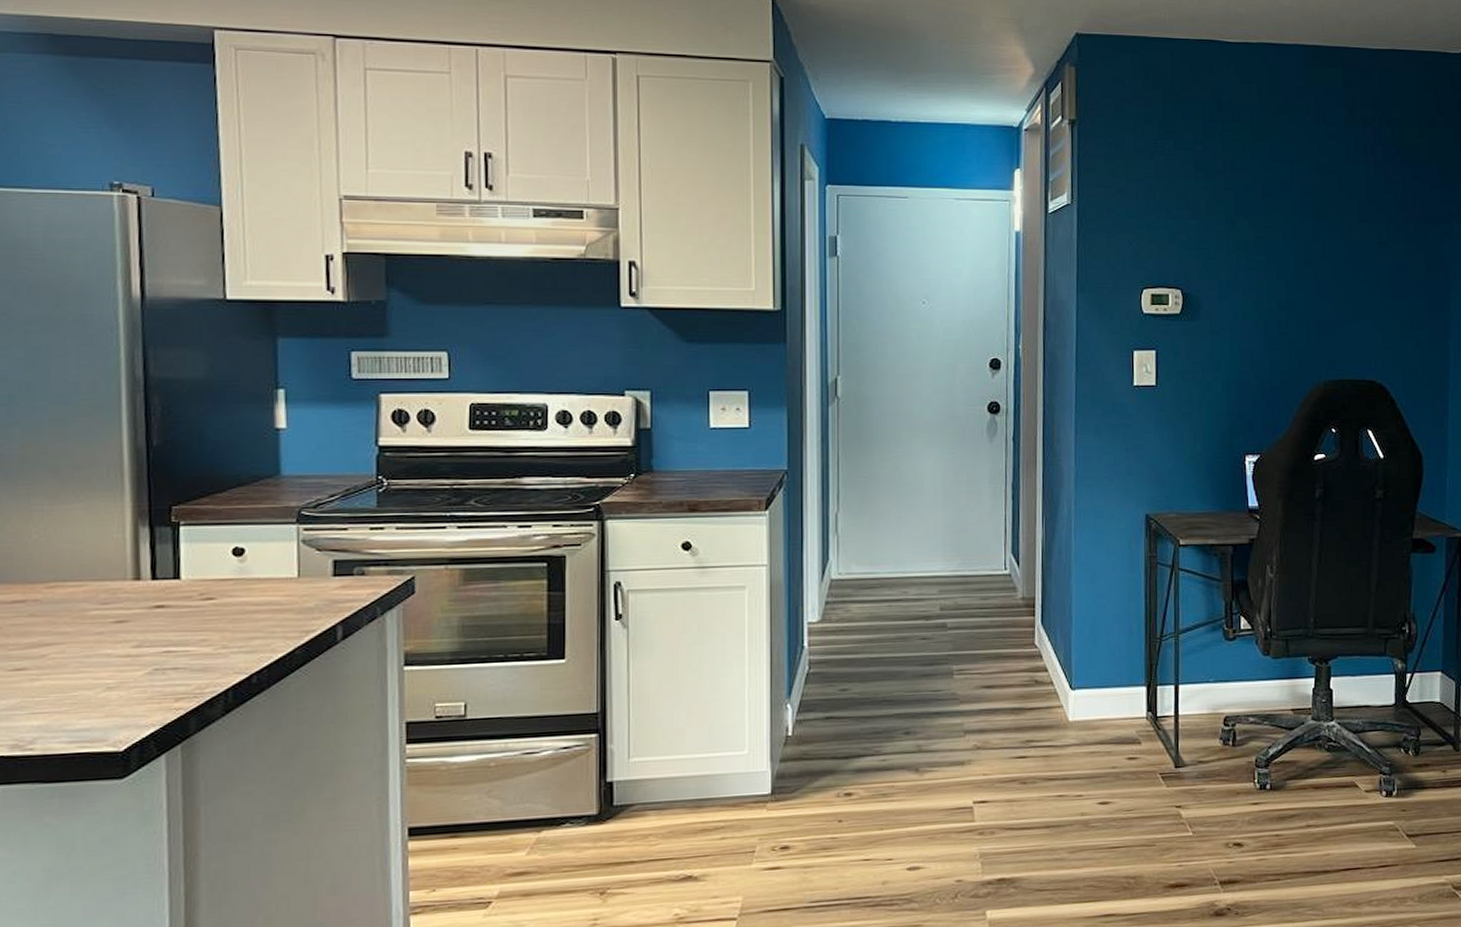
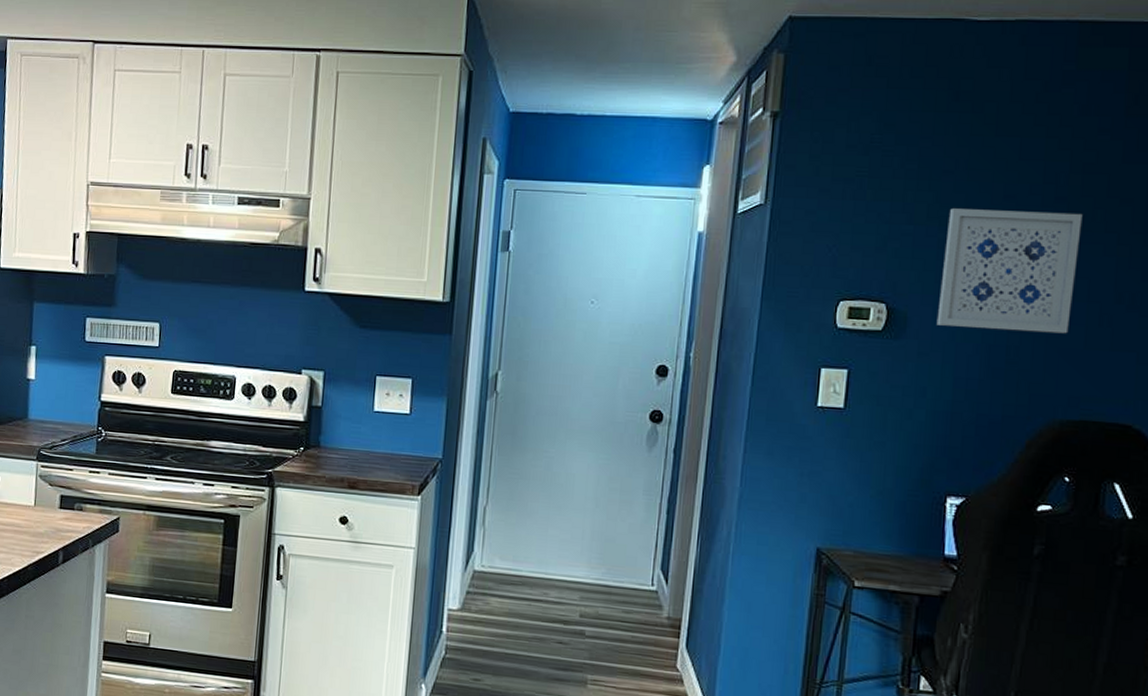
wall art: none [1222,204,1323,308] -> present [936,208,1083,334]

